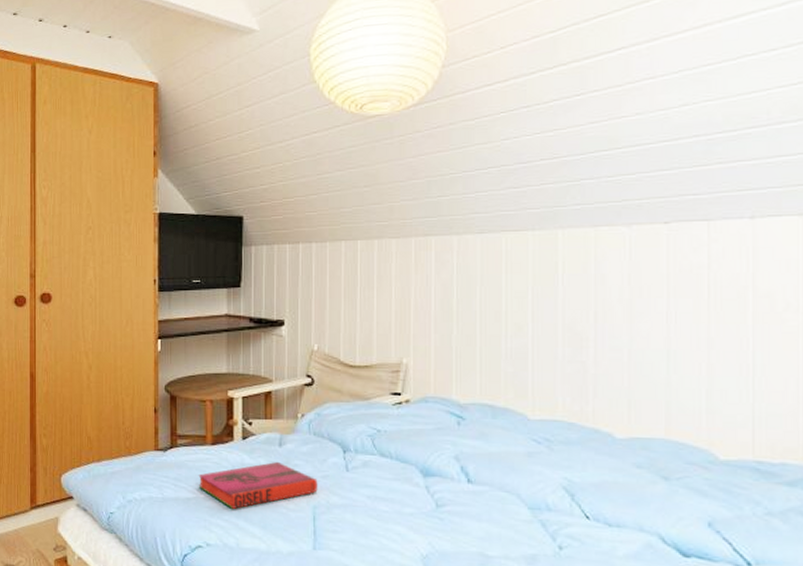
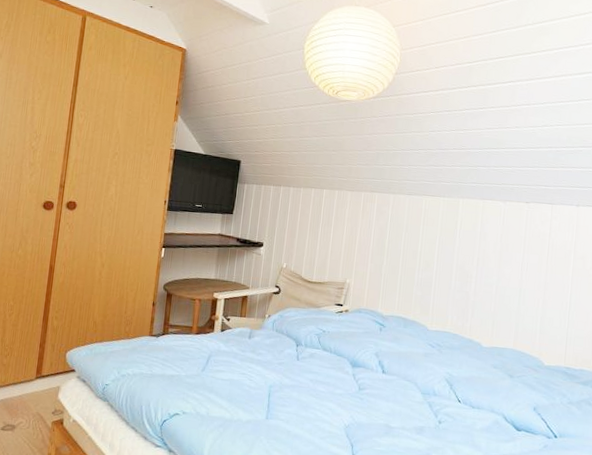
hardback book: present [198,461,318,510] -> none [181,350,275,386]

